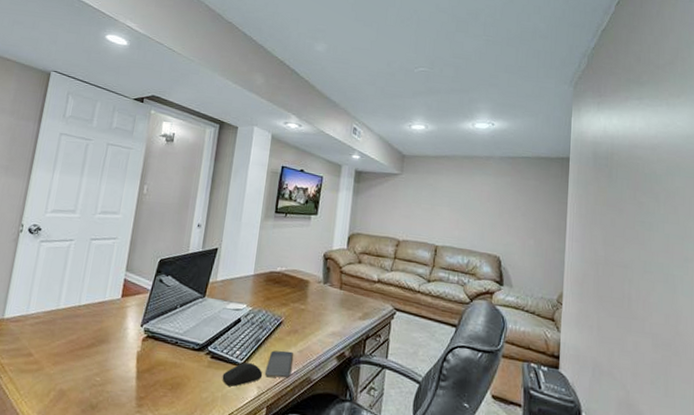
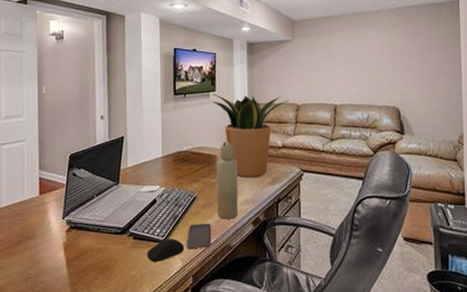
bottle: none [302,267,330,351] -> present [216,141,238,219]
potted plant: none [311,217,391,310] -> present [211,94,289,178]

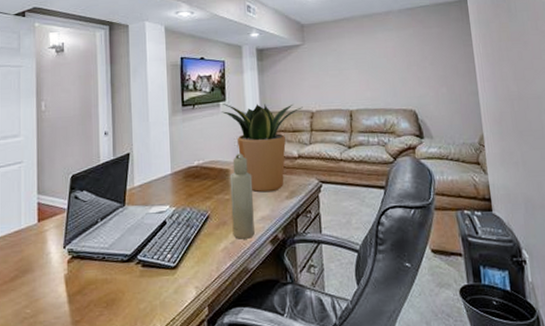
computer mouse: present [147,239,185,262] -> none [157,264,199,292]
smartphone: present [186,223,211,250] -> none [200,244,227,276]

